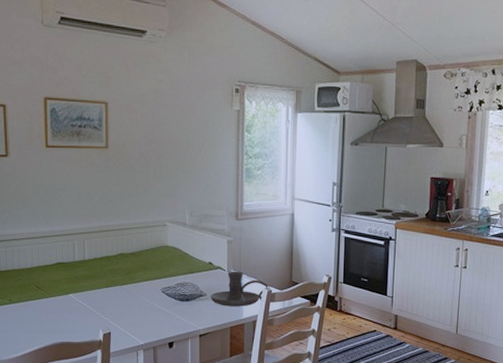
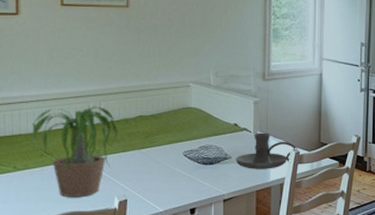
potted plant: none [8,244,107,329] -> present [13,106,124,198]

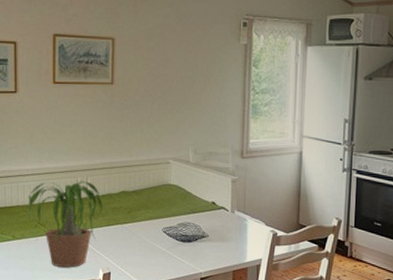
candle holder: present [235,132,299,169] -> none [212,211,276,250]

